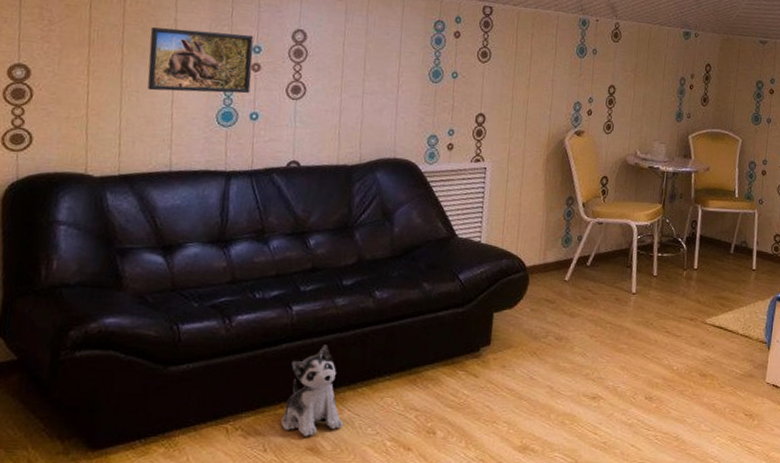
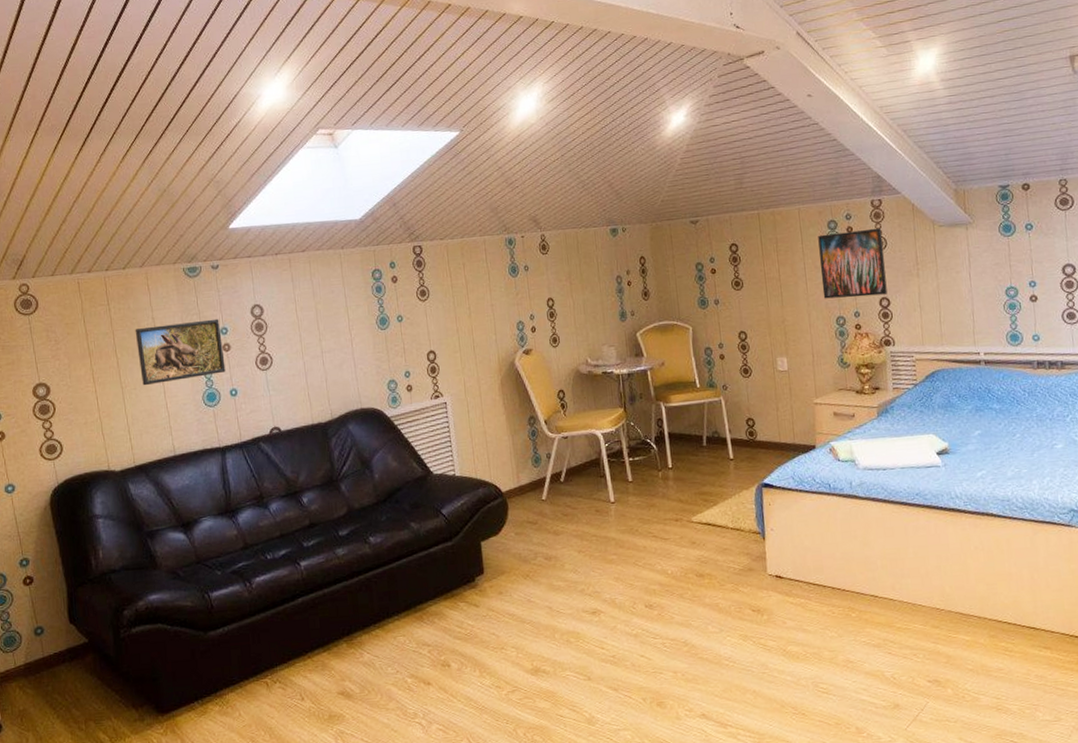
plush toy: present [281,345,343,437] -> none [310,594,365,683]

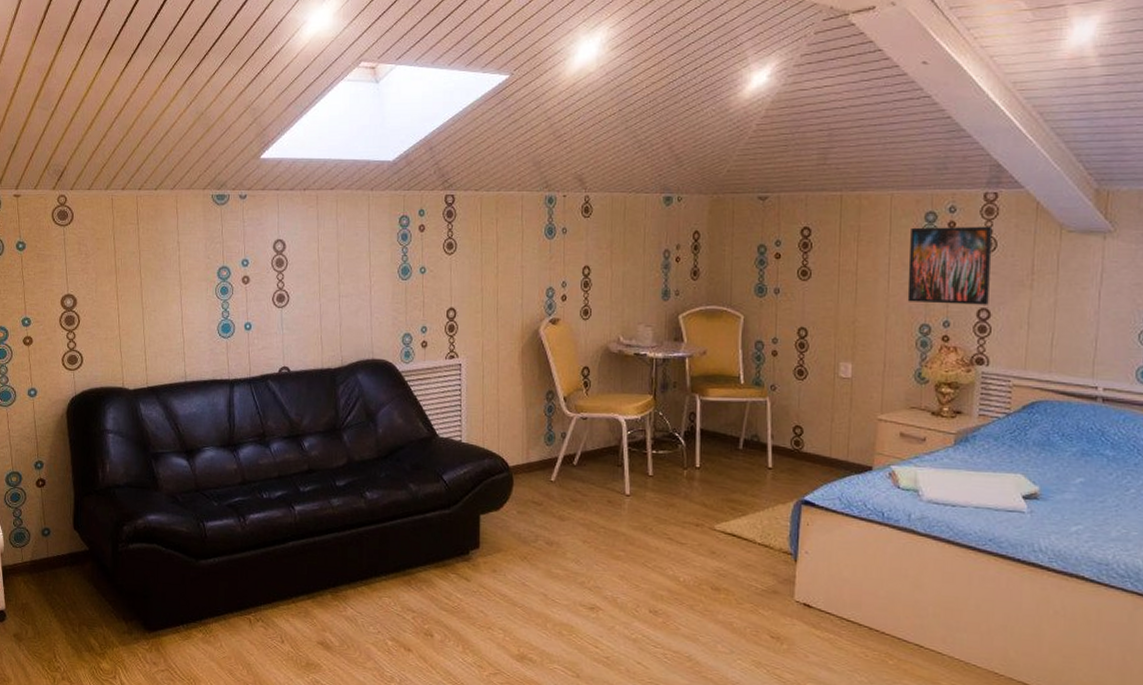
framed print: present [135,318,226,386] -> none [160,249,243,309]

